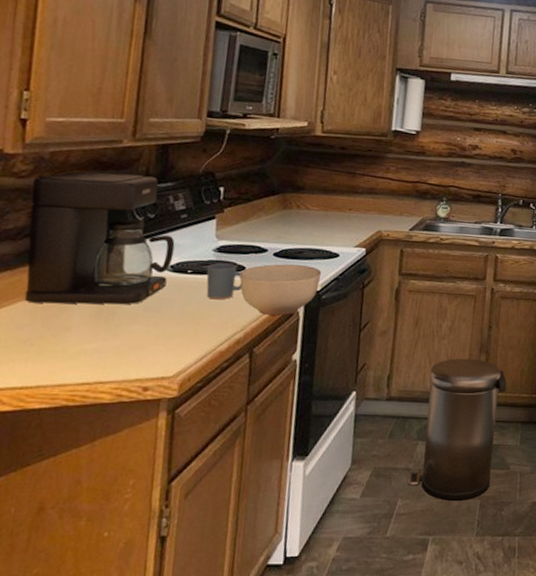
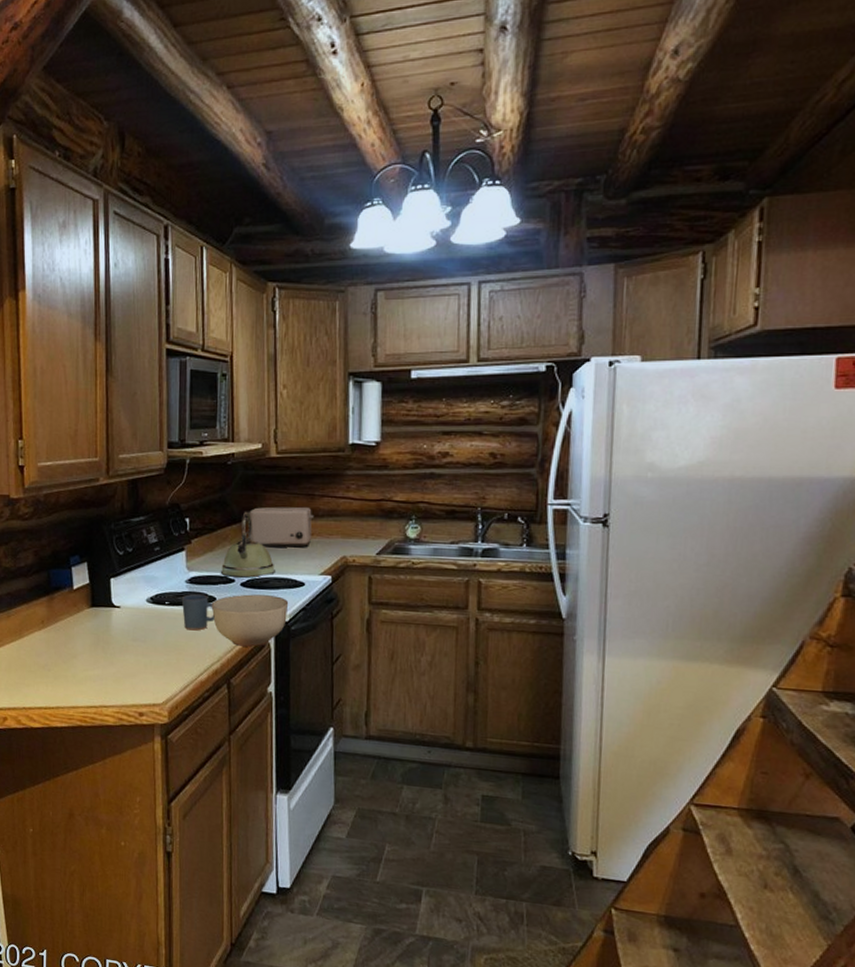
coffee maker: present [24,171,175,305] -> none [34,510,152,635]
kettle: none [253,184,311,248] -> present [221,511,275,578]
toaster: none [288,181,354,222] -> present [249,506,315,548]
pedal bin: present [408,358,507,501] -> none [394,697,502,855]

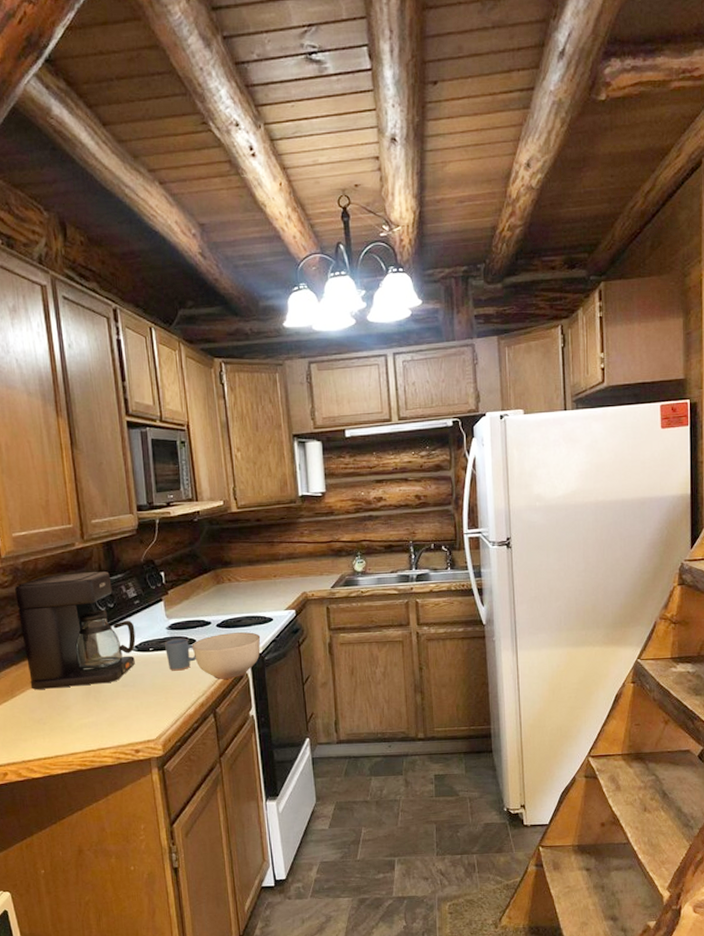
coffee maker: none [34,510,152,635] -> present [15,571,136,690]
kettle: present [221,511,275,578] -> none [198,561,246,620]
toaster: present [249,506,315,548] -> none [217,552,276,591]

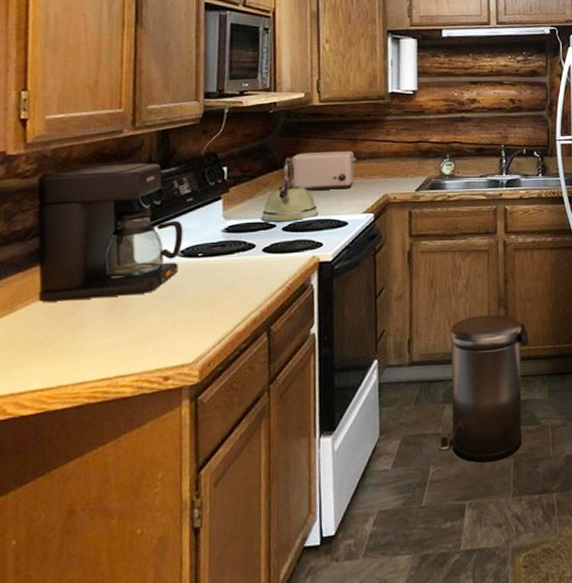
mug: present [164,637,196,671] -> none [216,242,254,281]
bowl: present [192,632,261,679] -> none [250,237,332,291]
kettle: none [198,561,246,620] -> present [261,157,318,222]
toaster: none [217,552,276,591] -> present [291,150,357,191]
pedal bin: none [367,699,445,827] -> present [438,314,529,463]

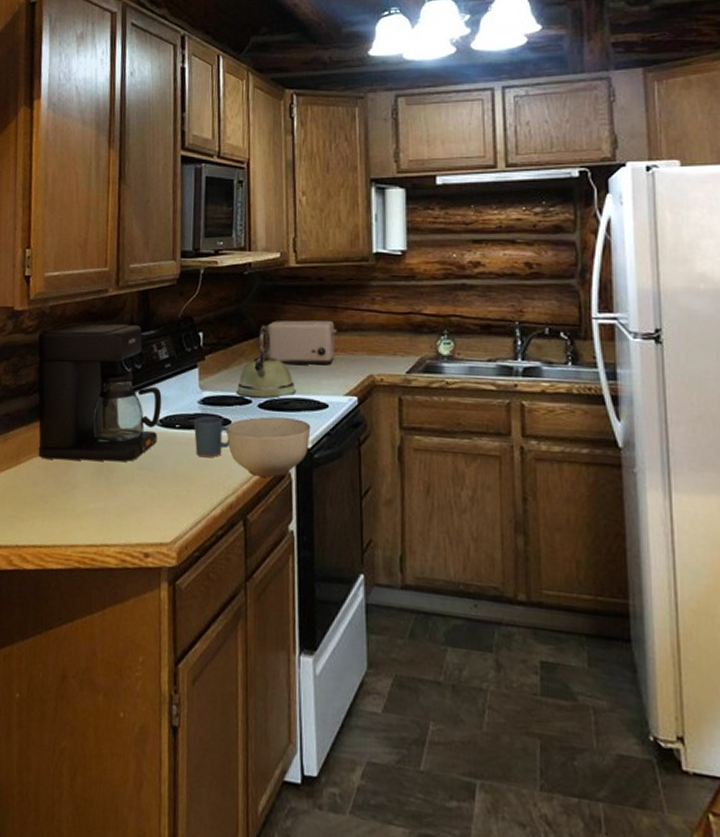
mug: none [216,242,254,281] -> present [193,415,230,458]
bowl: none [250,237,332,291] -> present [225,417,311,478]
pedal bin: present [438,314,529,463] -> none [439,539,559,738]

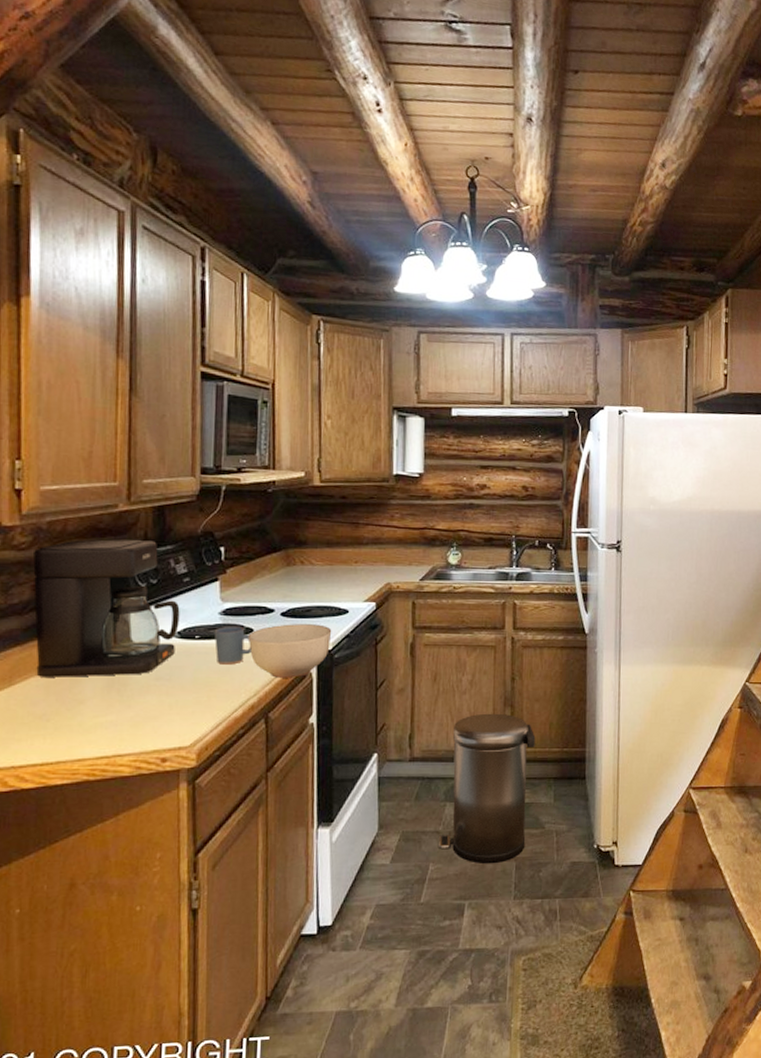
kettle: present [237,324,296,399] -> none [259,539,318,607]
toaster: present [267,320,338,366] -> none [290,534,359,576]
pedal bin: none [439,539,559,738] -> present [438,713,536,863]

